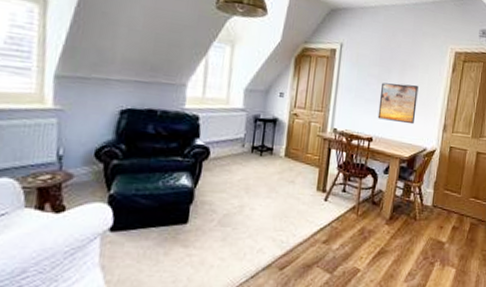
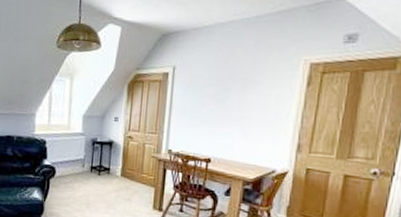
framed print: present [377,82,419,125] -> none [216,102,264,145]

